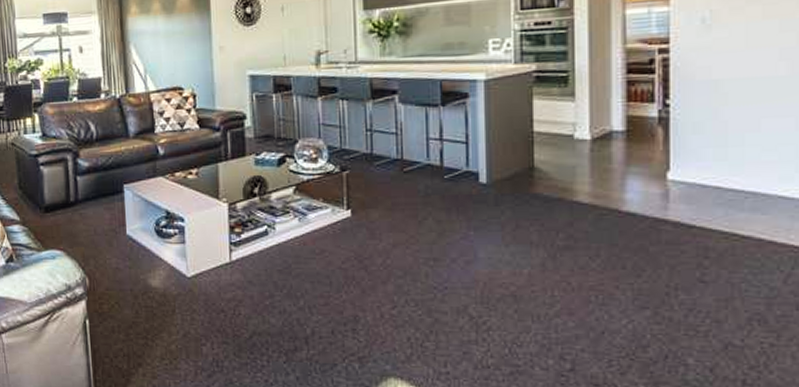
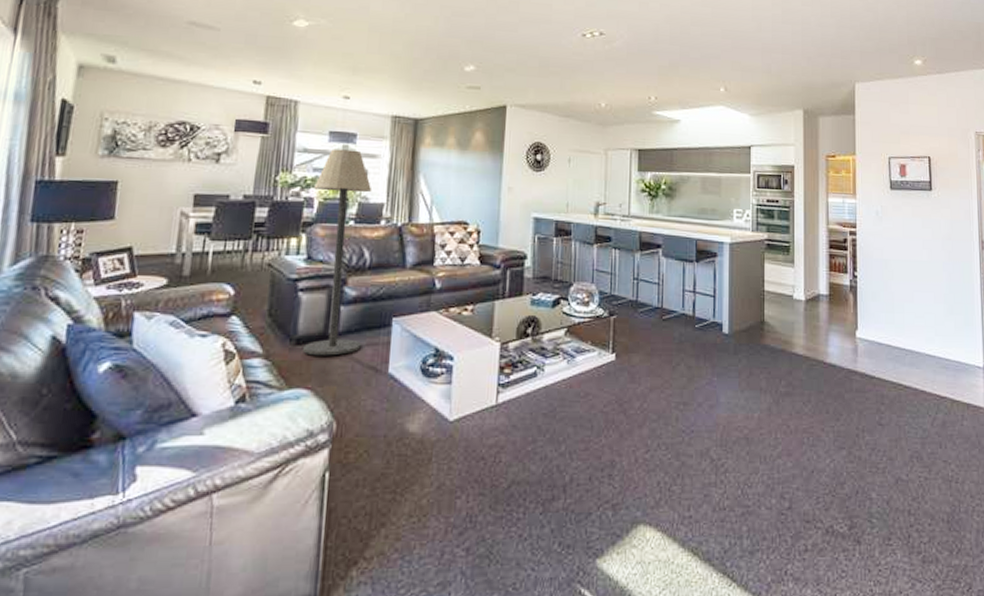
floor lamp: none [38,29,100,221] -> present [303,149,373,356]

